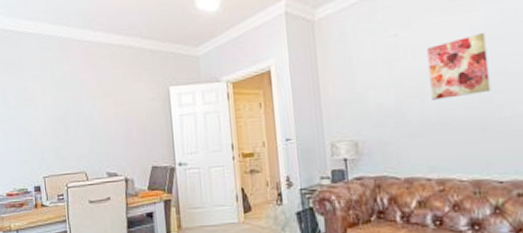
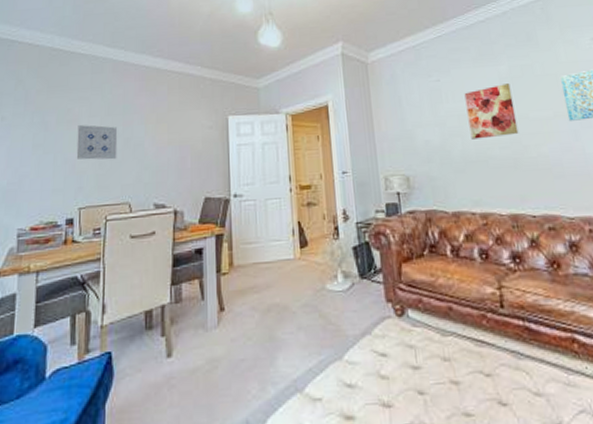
wall art: none [34,101,71,134] -> present [76,125,118,160]

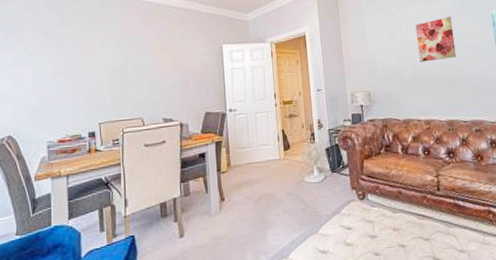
wall art: present [76,125,118,160] -> none [93,53,129,83]

